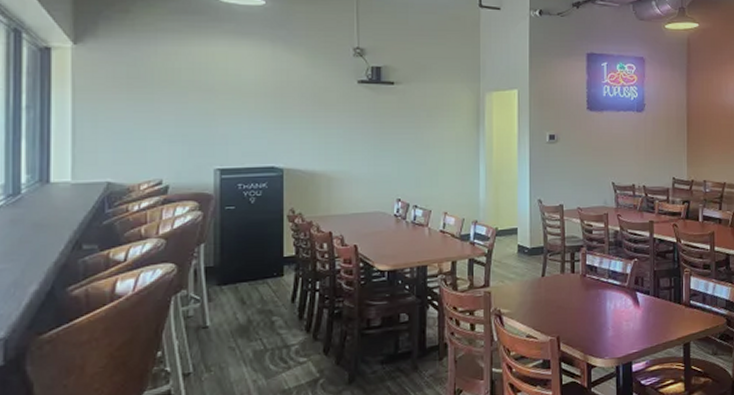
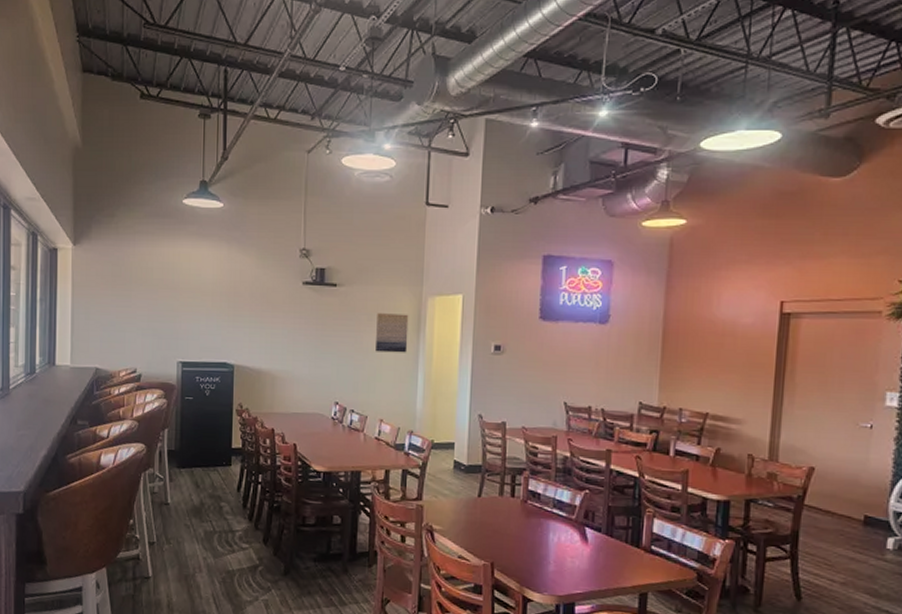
wall art: none [437,109,468,147] -> present [376,313,409,353]

